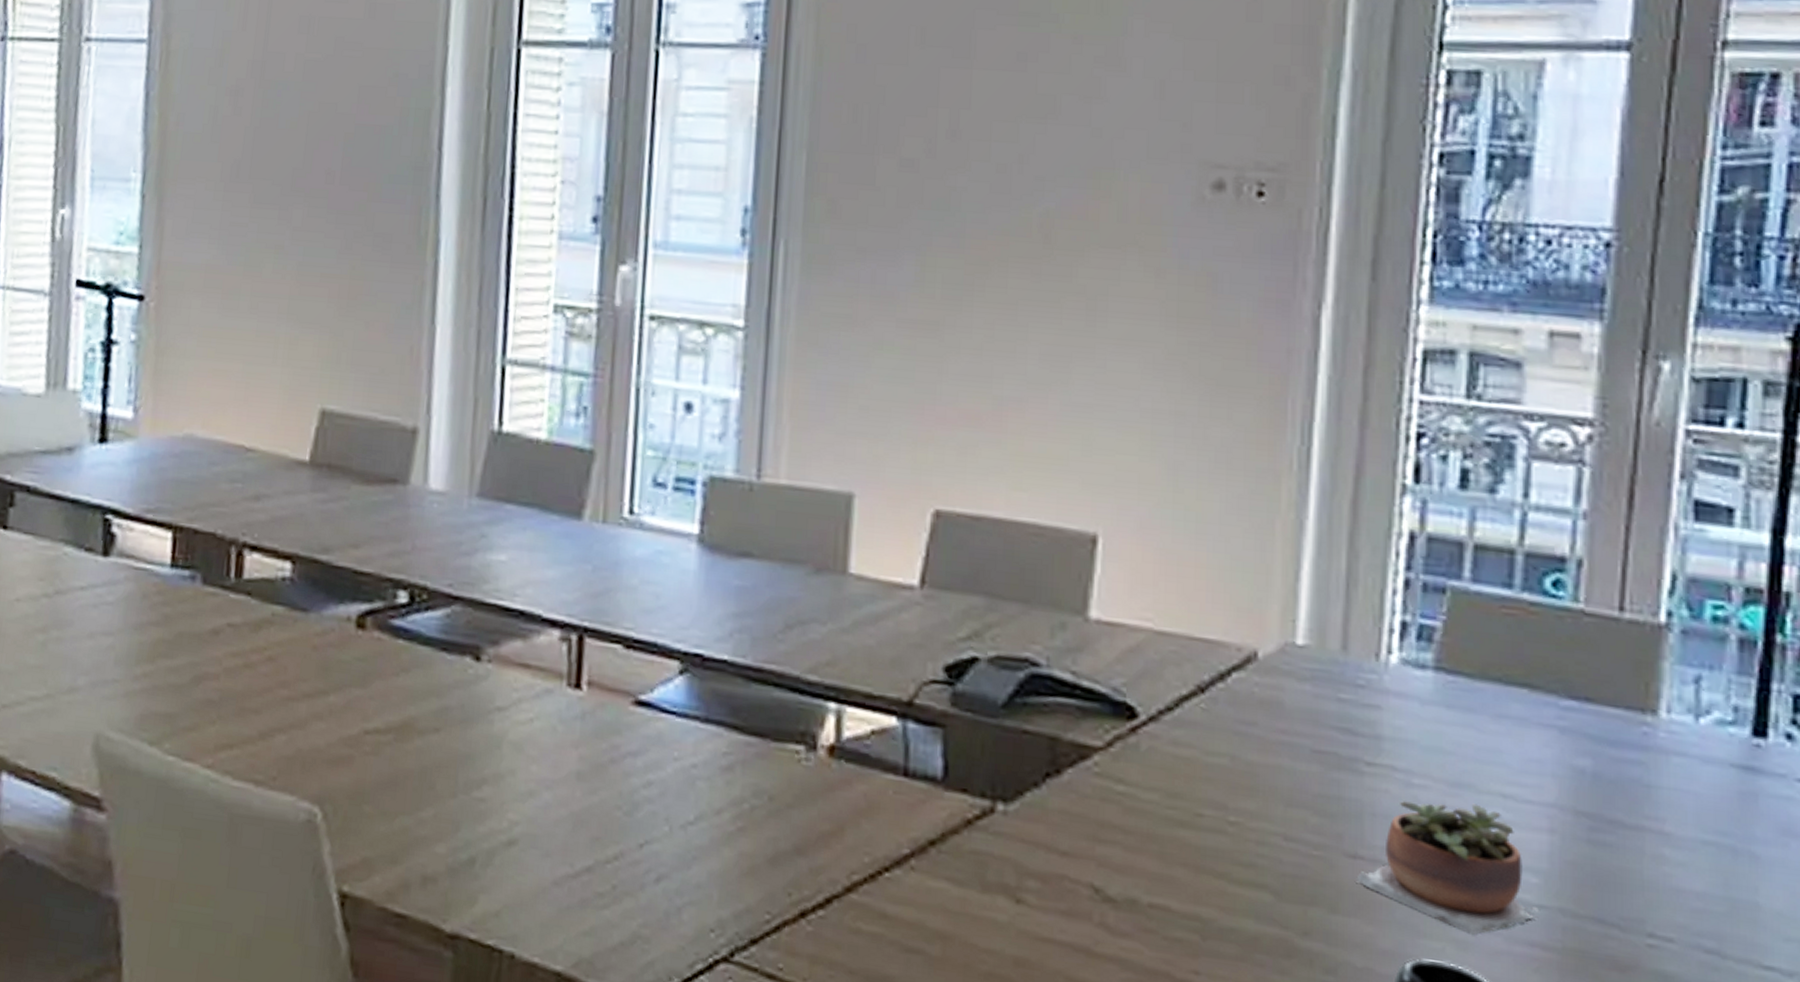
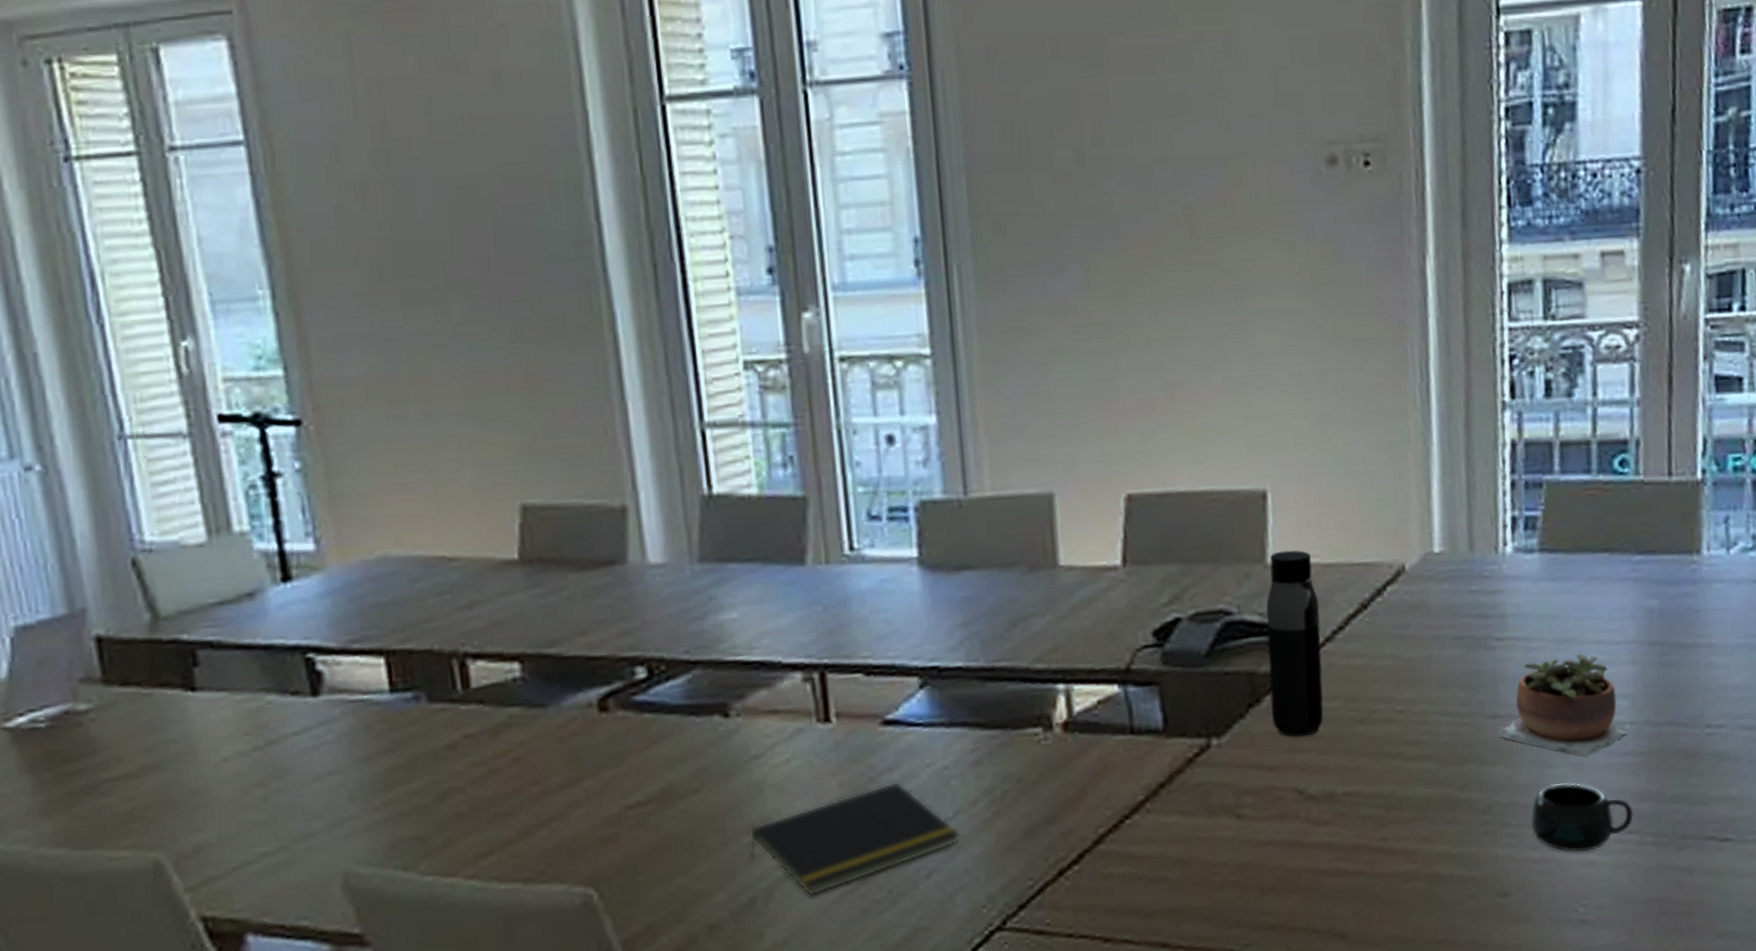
notepad: none [476,768,699,872] -> present [749,781,961,896]
water bottle: none [1073,606,1146,826] -> present [1266,550,1324,737]

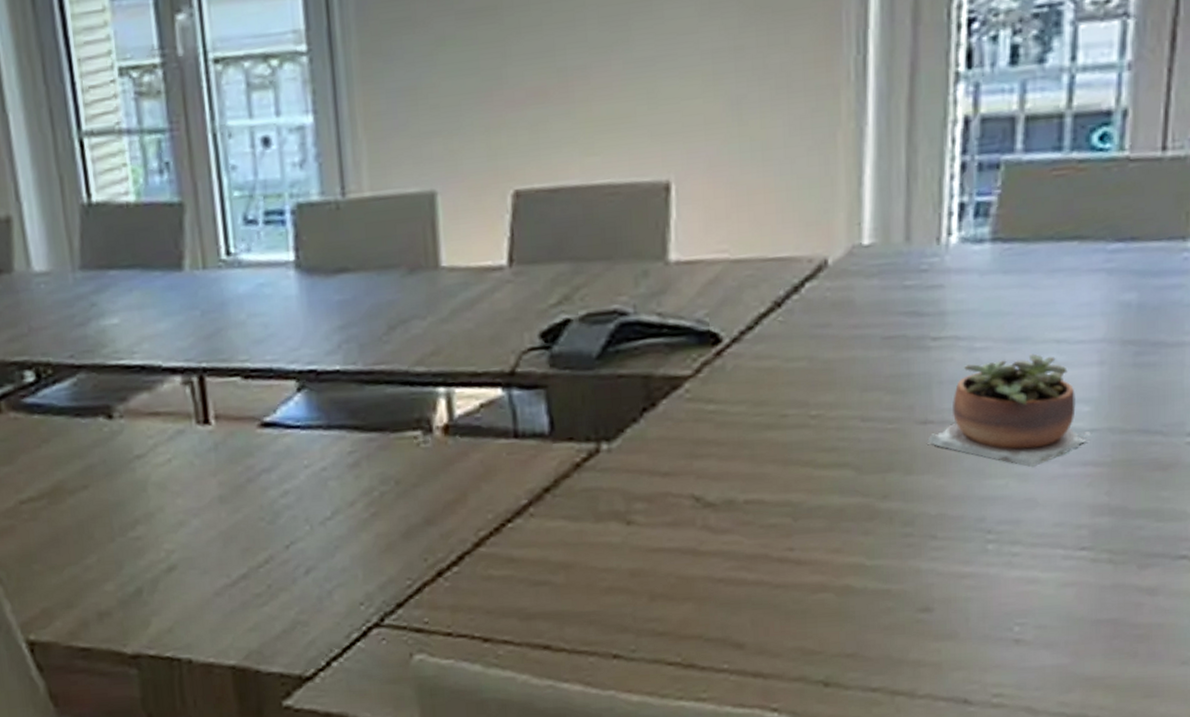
notepad: present [749,781,961,896] -> none [134,481,339,589]
water bottle: present [1266,550,1324,737] -> none [665,245,727,443]
mug: present [1530,782,1634,853] -> none [961,494,1087,569]

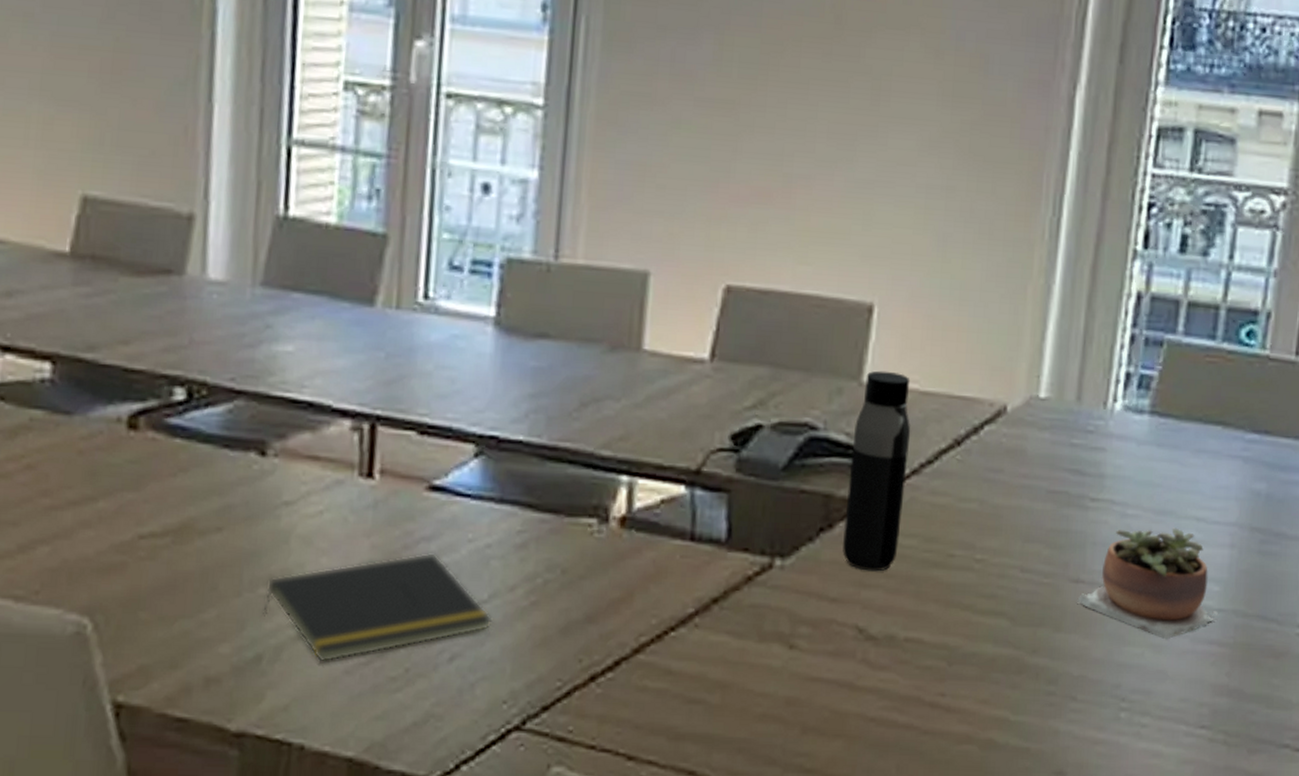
notepad: none [134,481,339,589] -> present [263,552,493,663]
water bottle: none [665,245,727,443] -> present [842,370,911,572]

